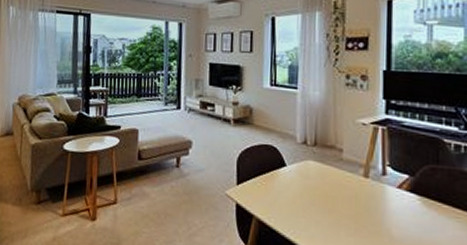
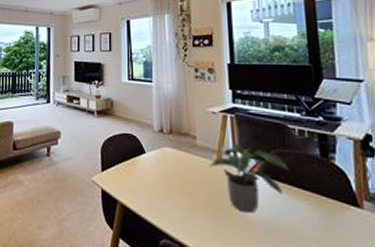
potted plant: none [356,156,442,231] -> present [210,142,290,214]

